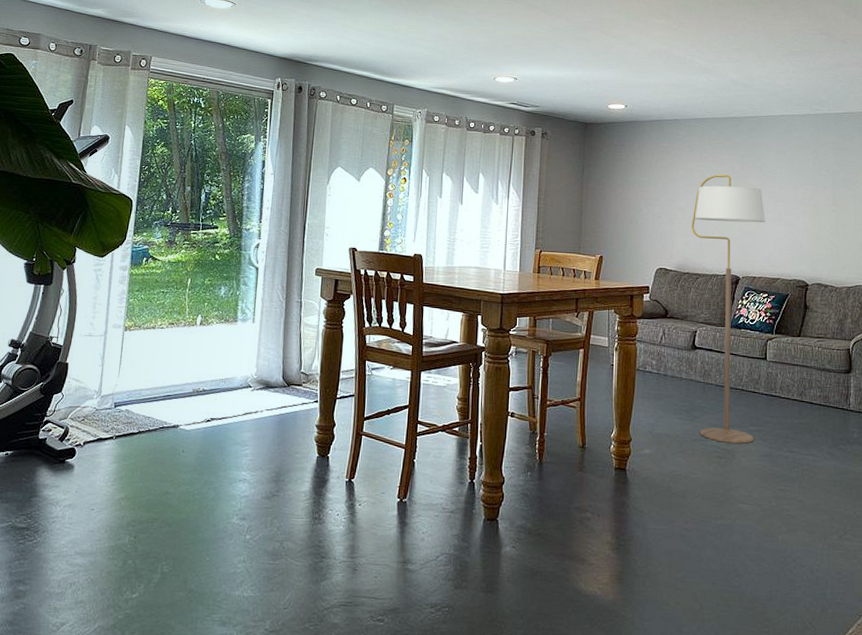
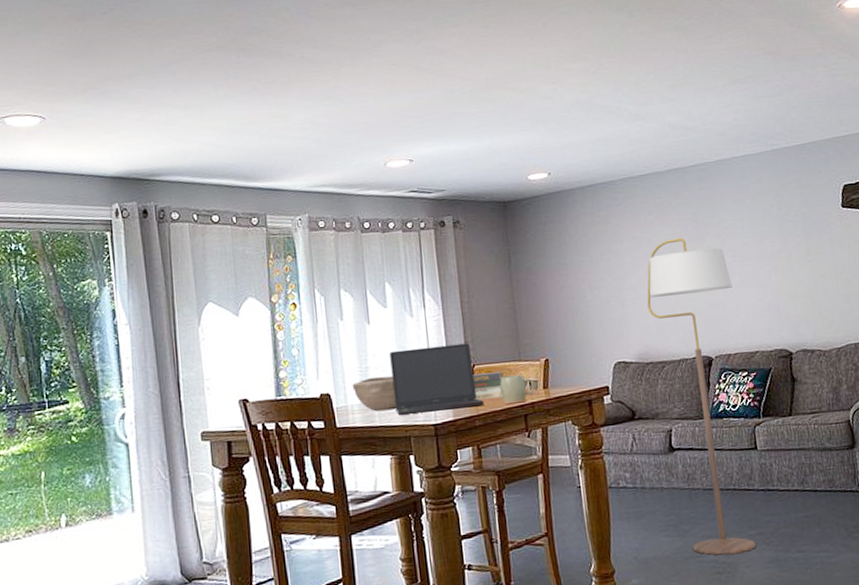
bowl: none [440,247,475,277] -> present [352,376,398,412]
laptop: none [472,229,545,285] -> present [389,343,484,415]
books: none [538,258,564,282] -> present [473,371,504,401]
mug: none [559,264,589,288] -> present [499,375,535,405]

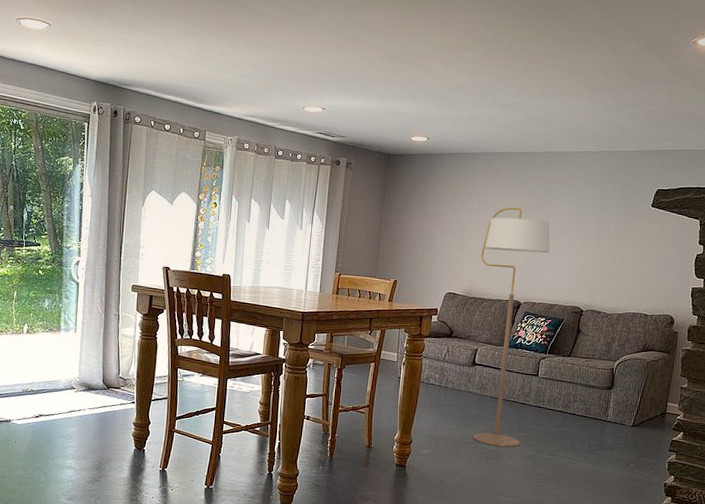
bowl: present [352,376,398,412] -> none [247,268,279,296]
laptop: present [389,343,484,415] -> none [276,252,343,305]
books: present [473,371,504,401] -> none [336,281,361,302]
mug: present [499,375,535,405] -> none [356,287,383,309]

